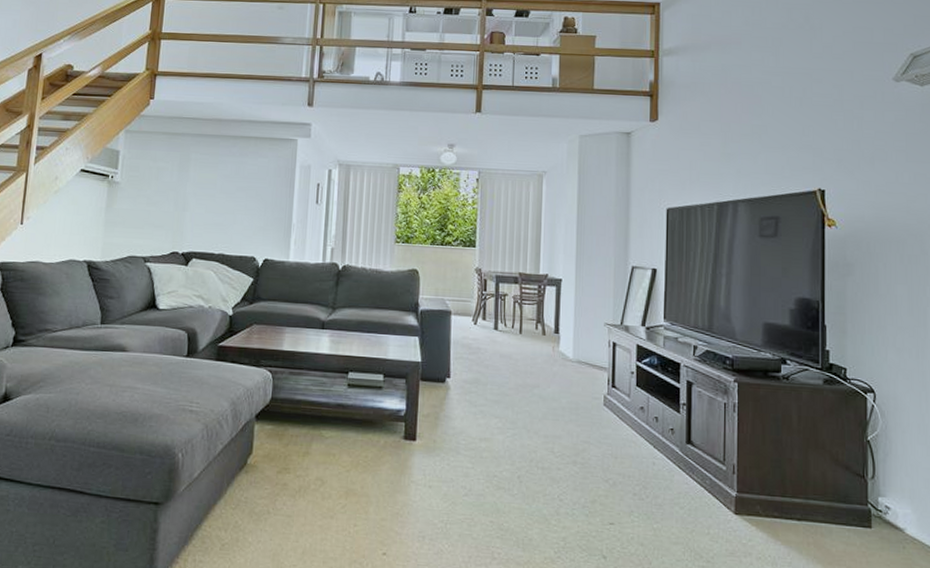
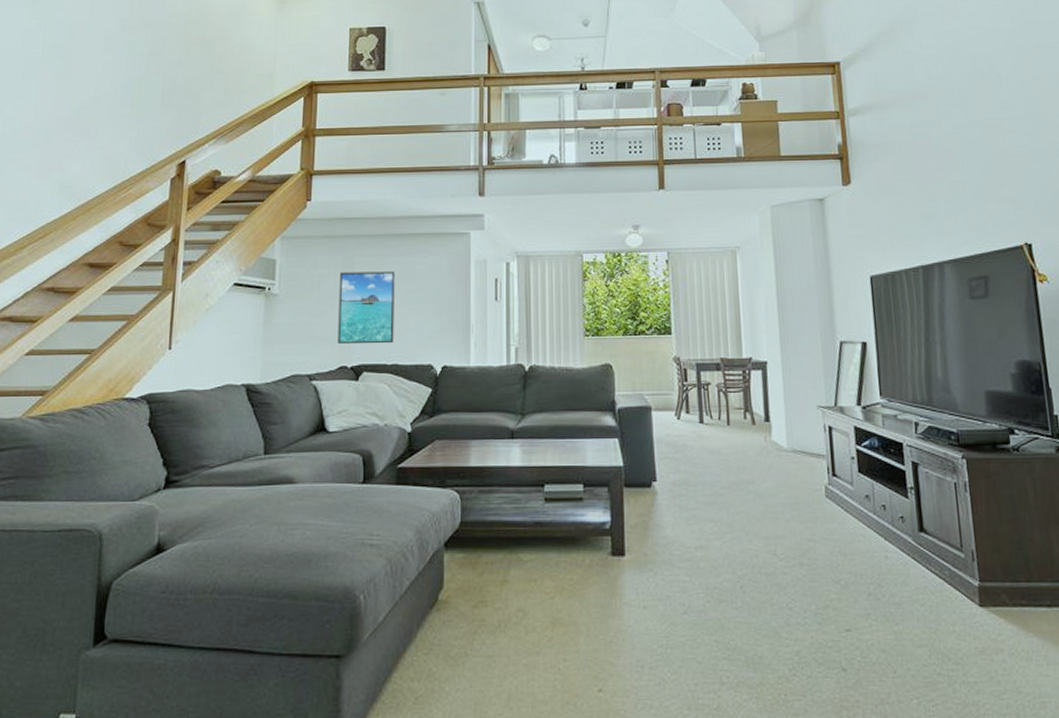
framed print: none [171,167,227,235] -> present [338,271,395,344]

